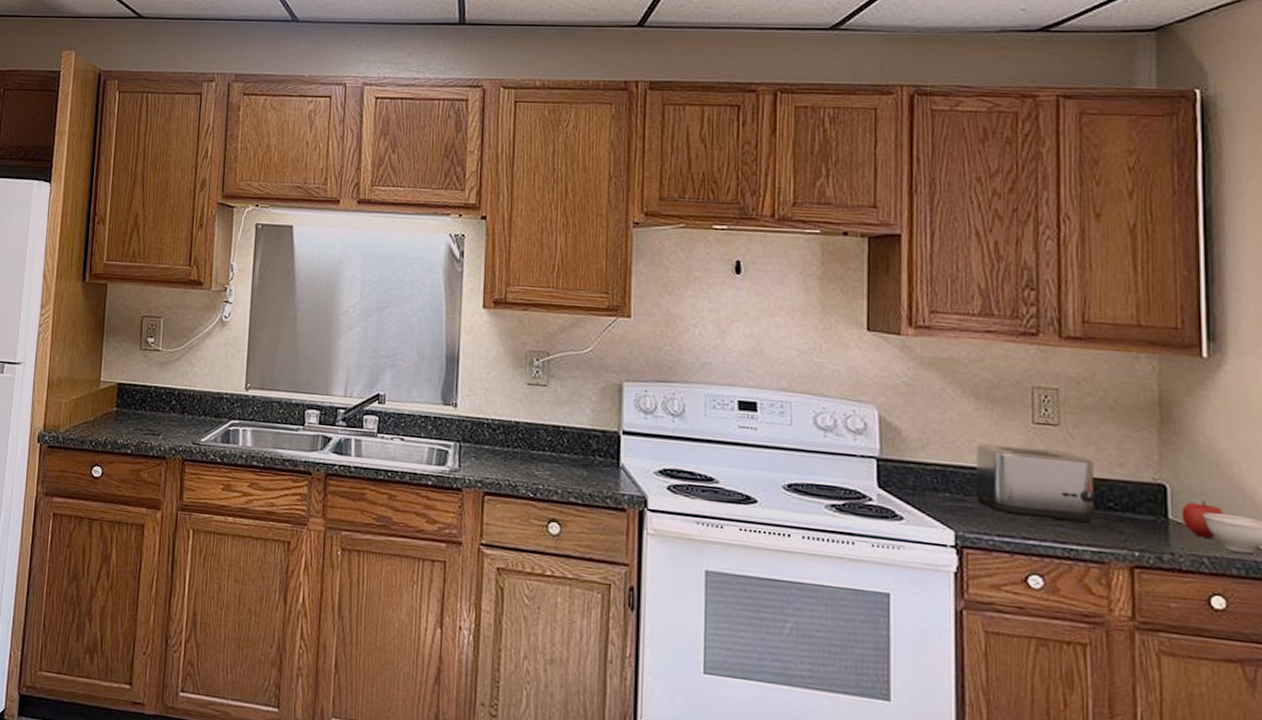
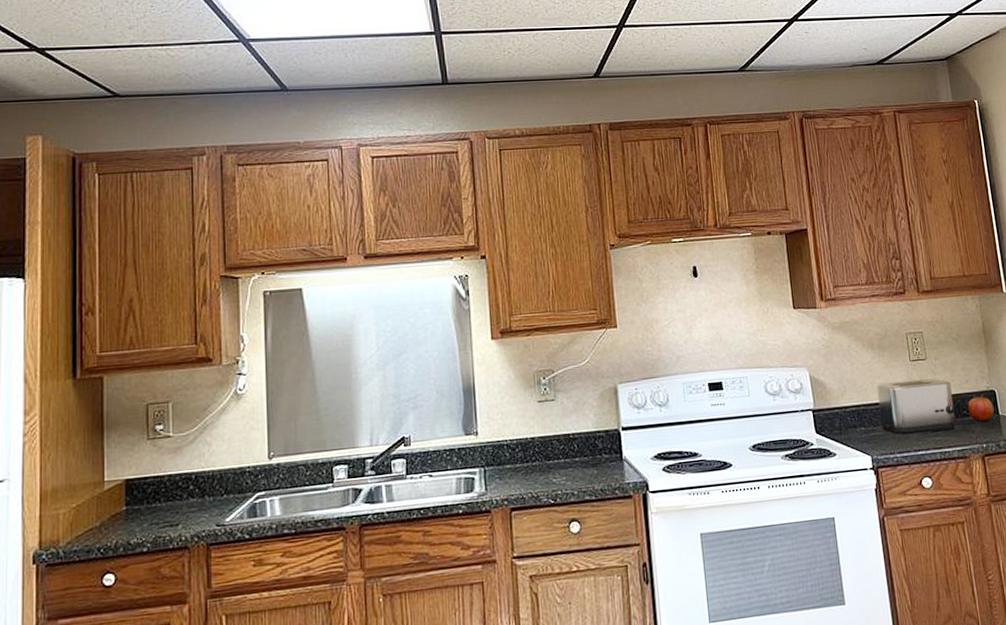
fruit: none [1117,487,1161,523] -> present [968,395,995,422]

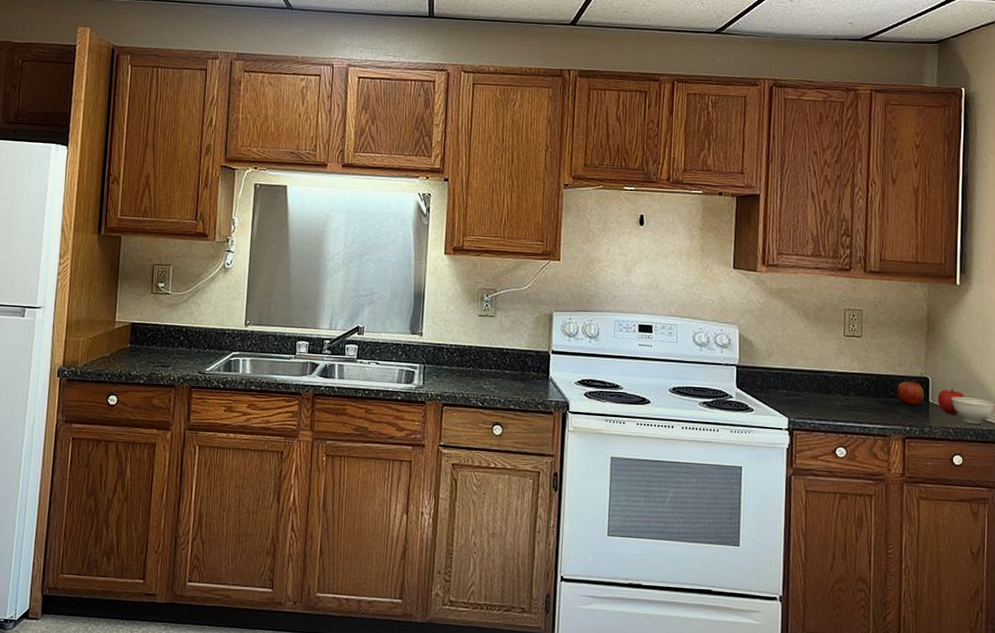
toaster: present [876,378,956,436] -> none [803,352,883,408]

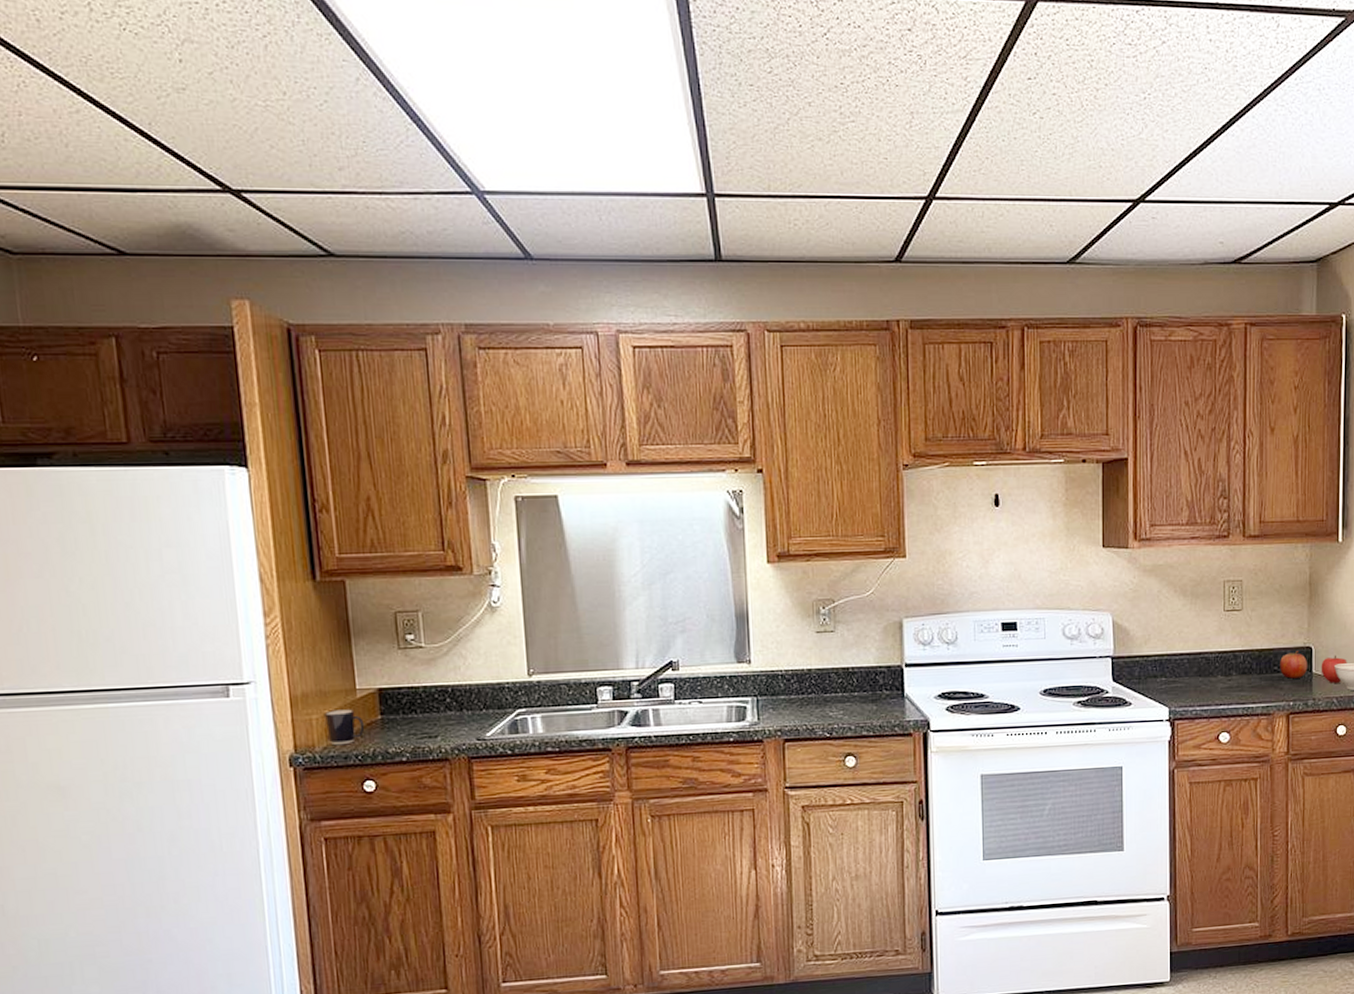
mug: none [88,336,117,365] -> present [323,709,365,746]

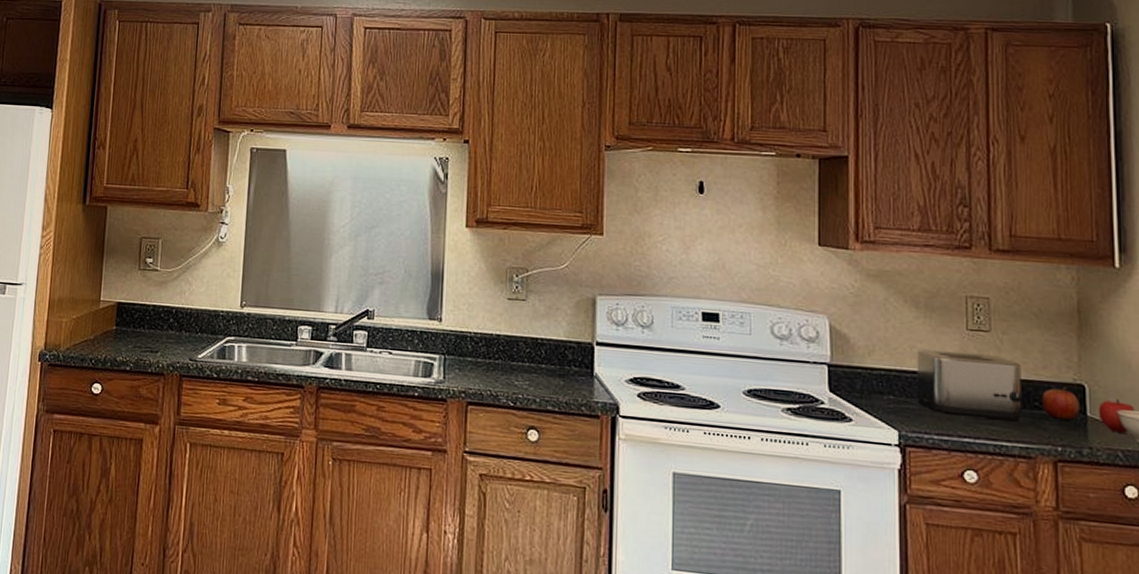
mug: present [323,709,365,746] -> none [71,316,102,349]
toaster: none [1184,630,1266,689] -> present [916,349,1023,422]

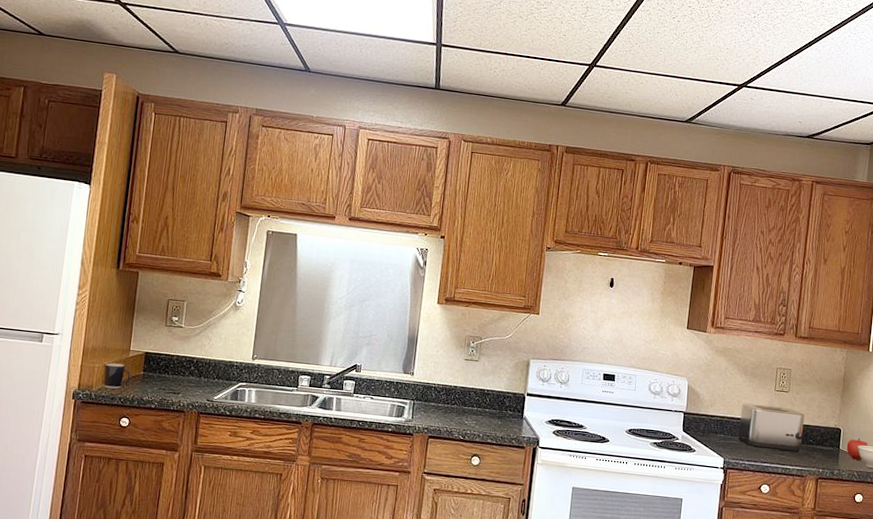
mug: none [71,316,102,349] -> present [103,363,131,389]
fruit: present [1042,387,1081,420] -> none [814,430,837,452]

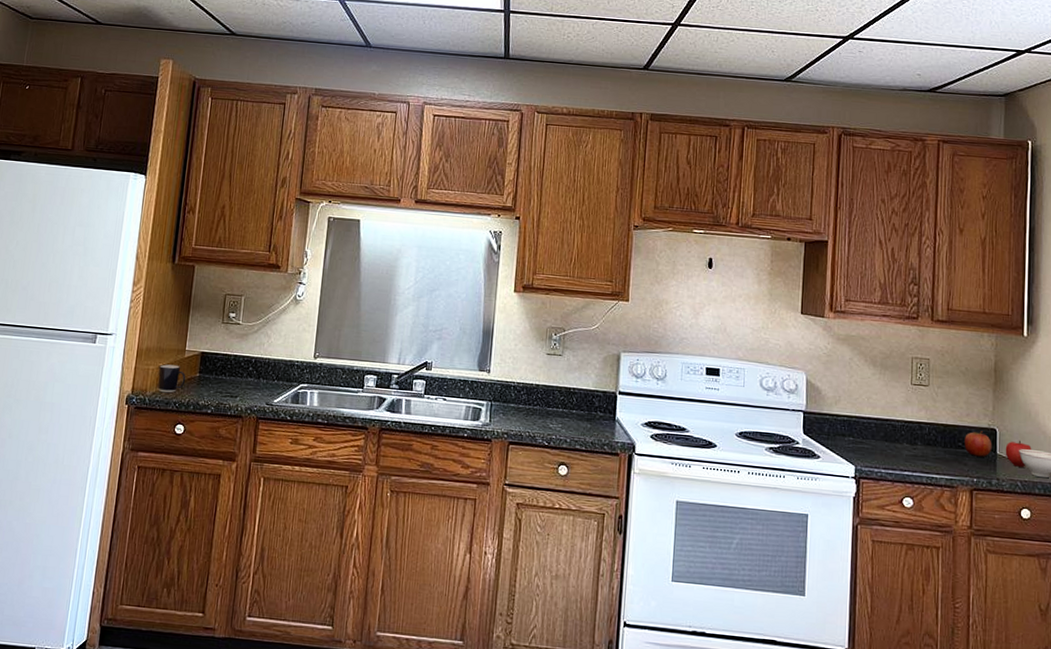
toaster: present [738,403,805,453] -> none [870,399,951,458]
fruit: none [814,430,837,452] -> present [964,431,992,457]

